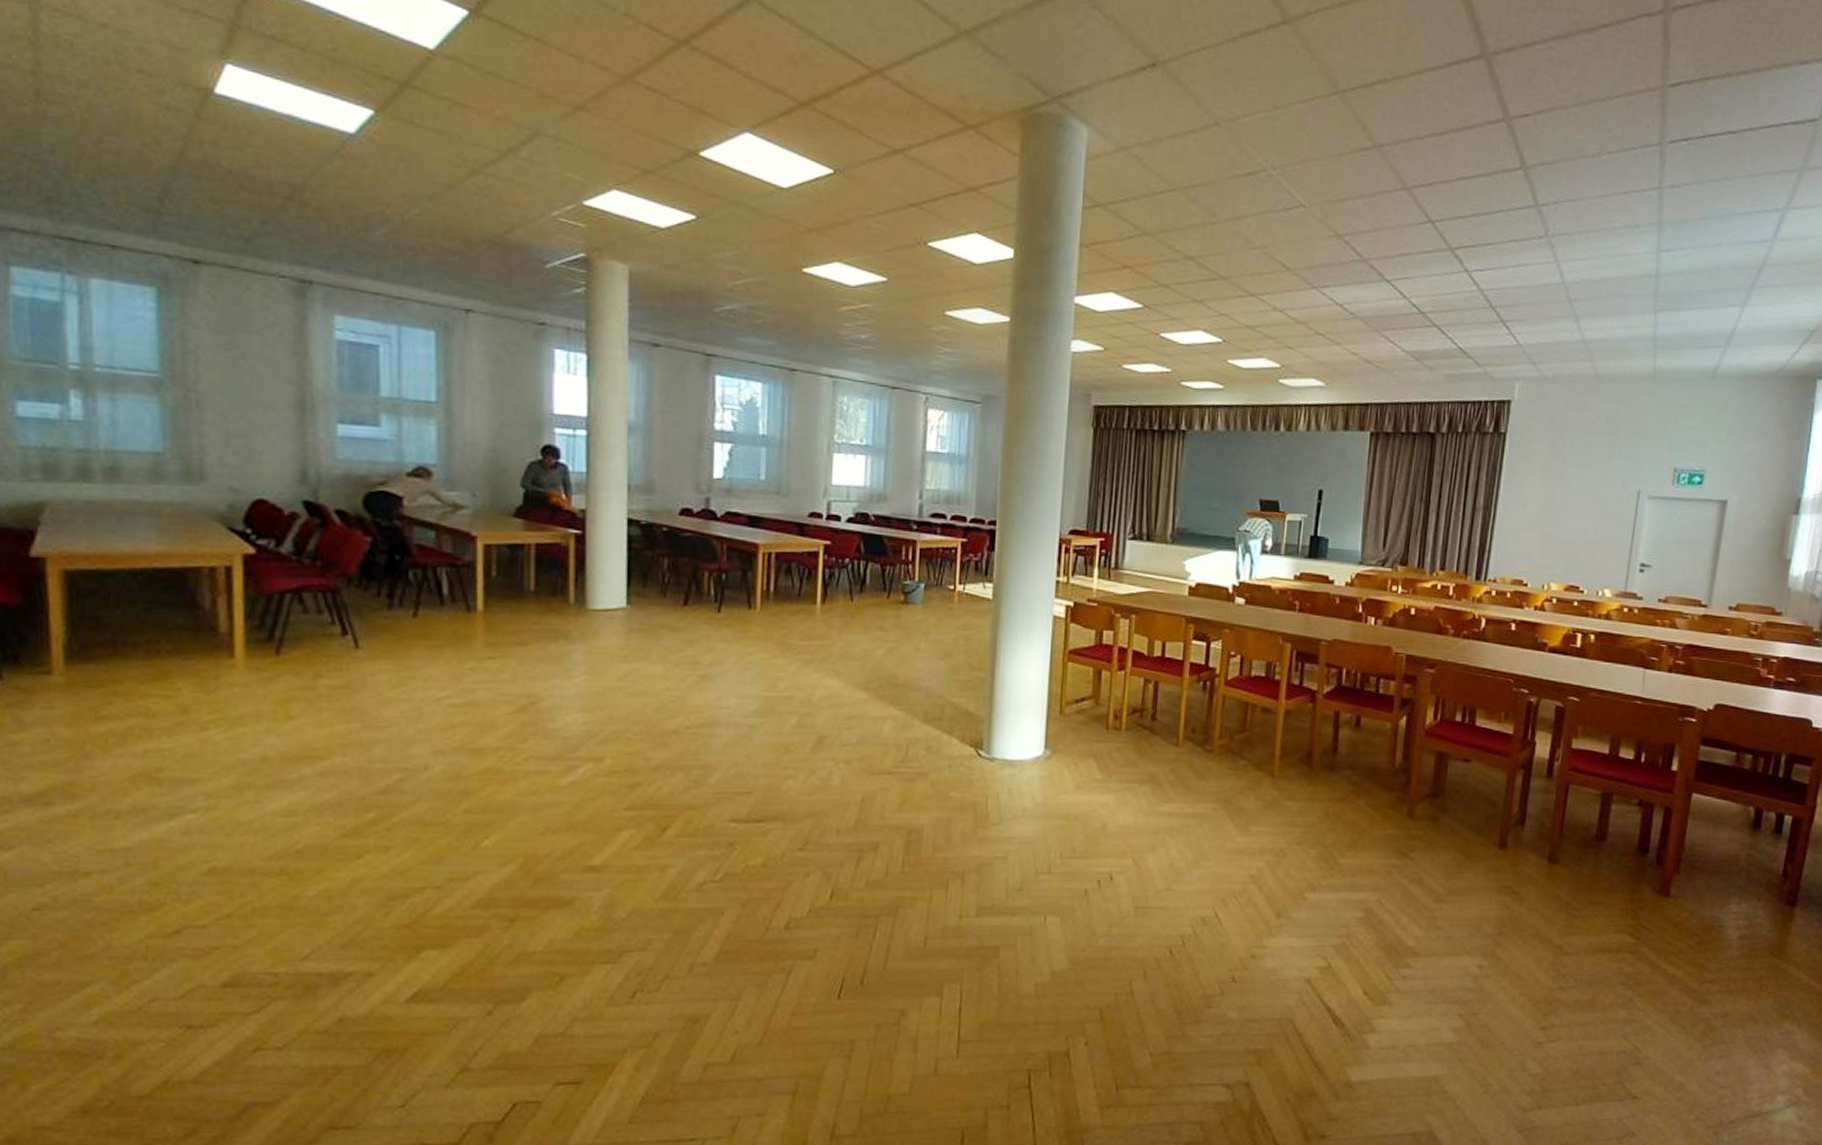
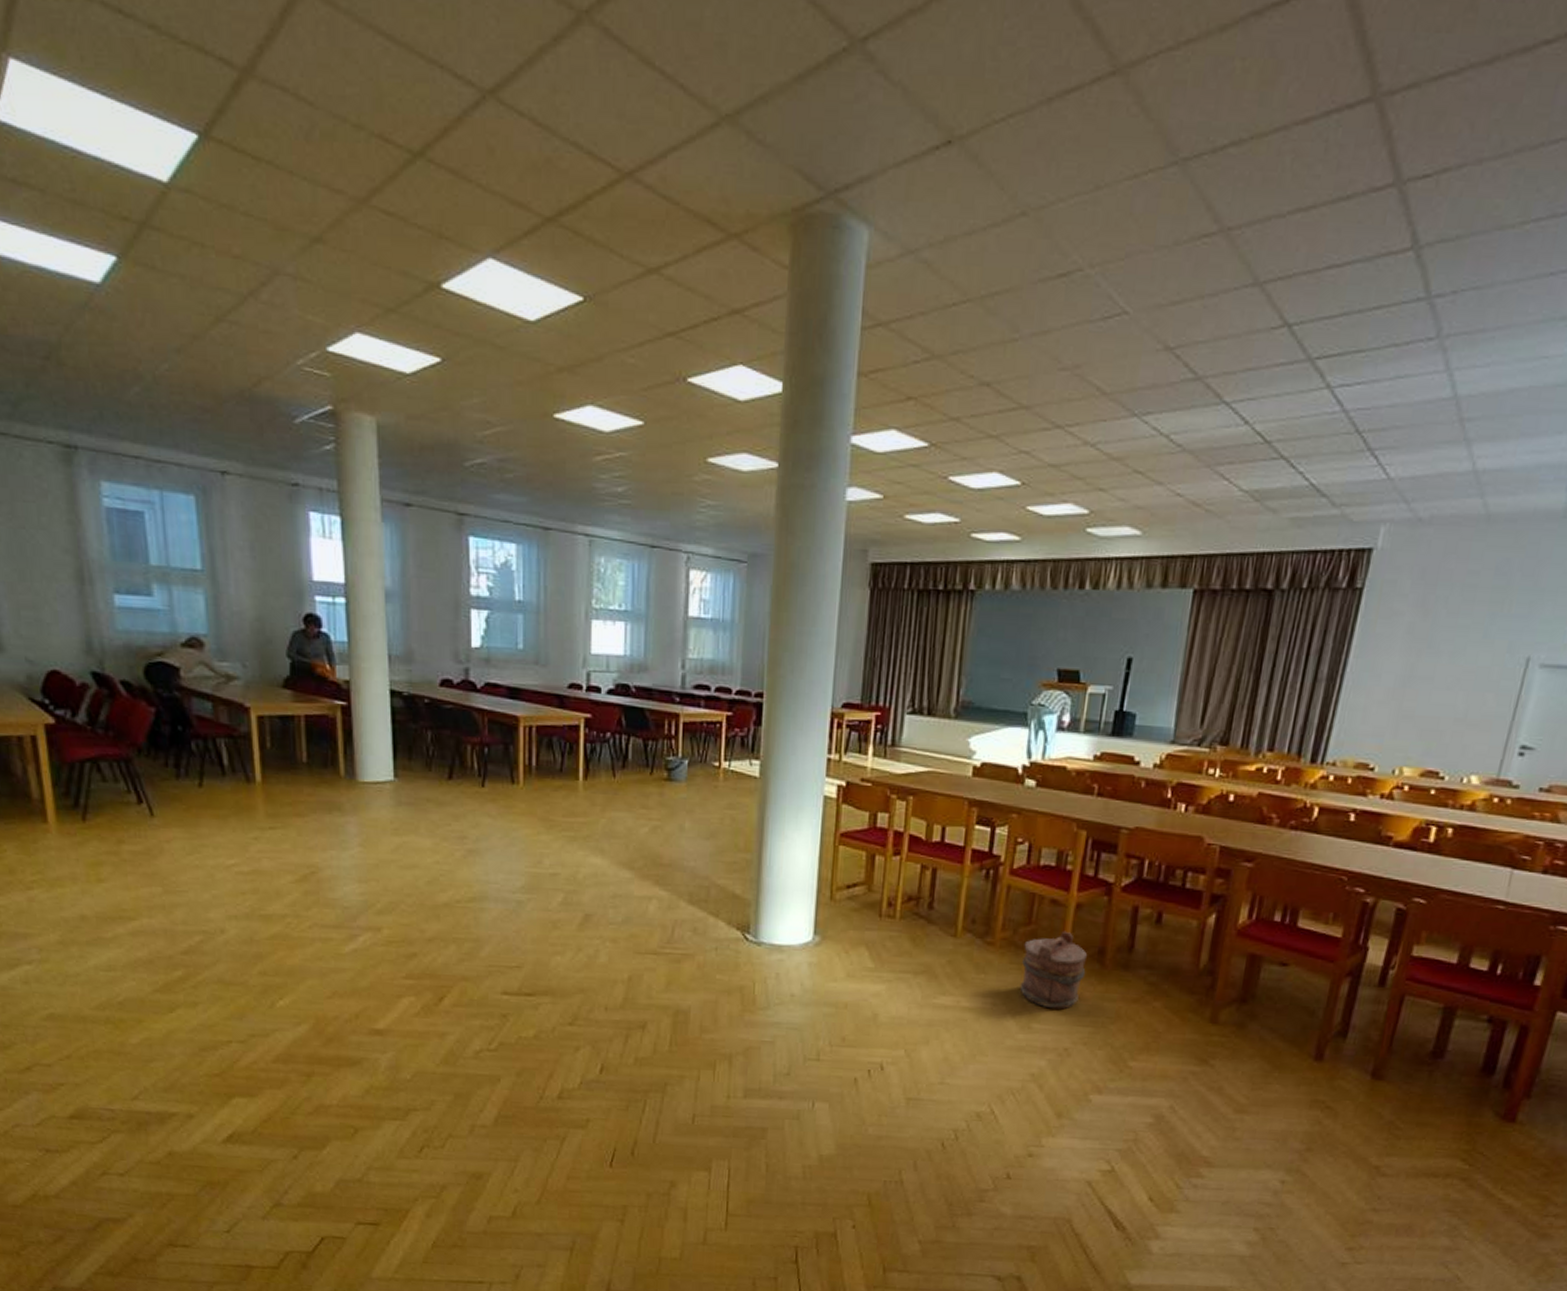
bucket: none [1237,736,1296,812] -> present [1020,930,1087,1010]

